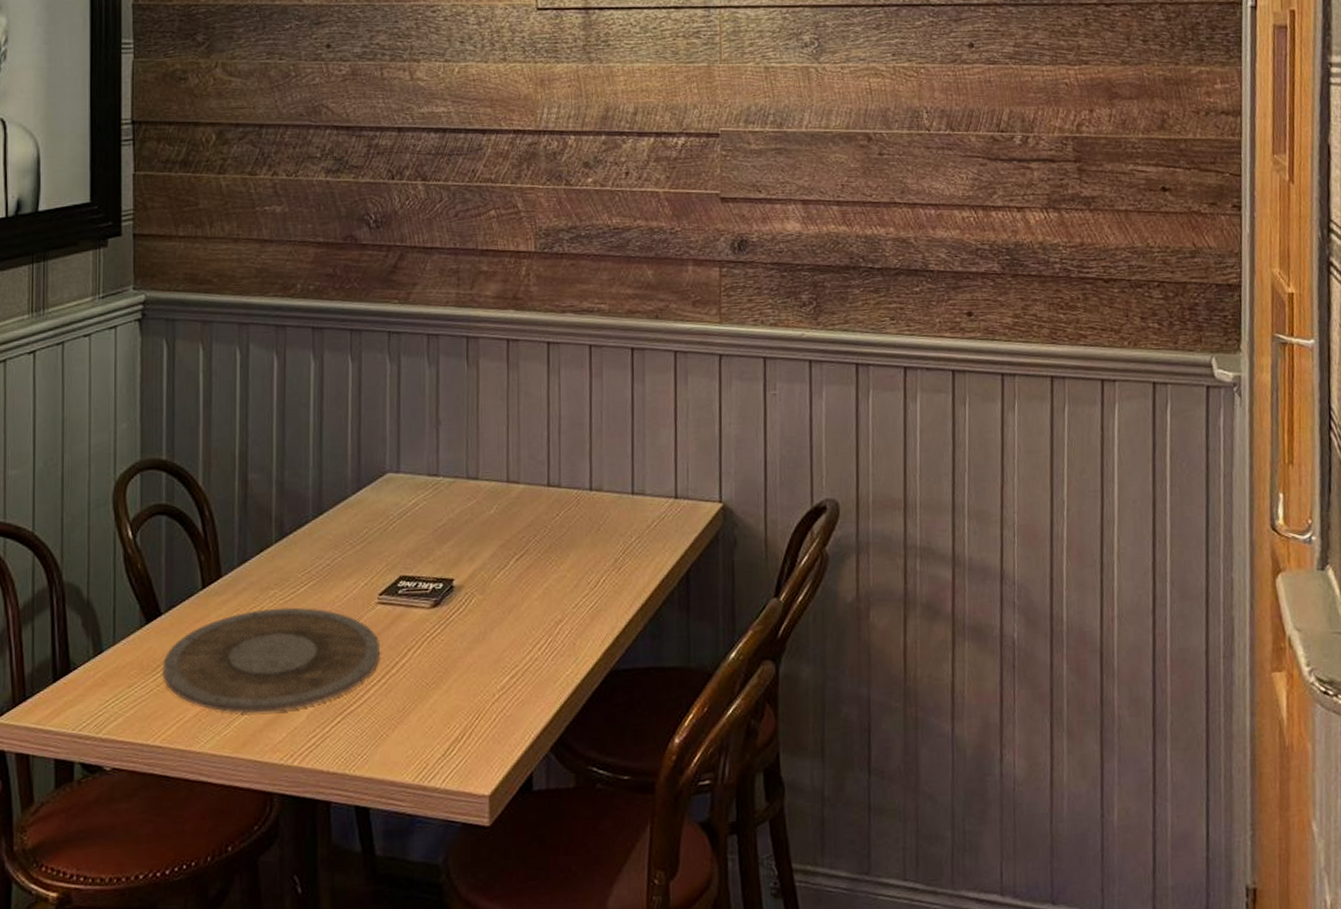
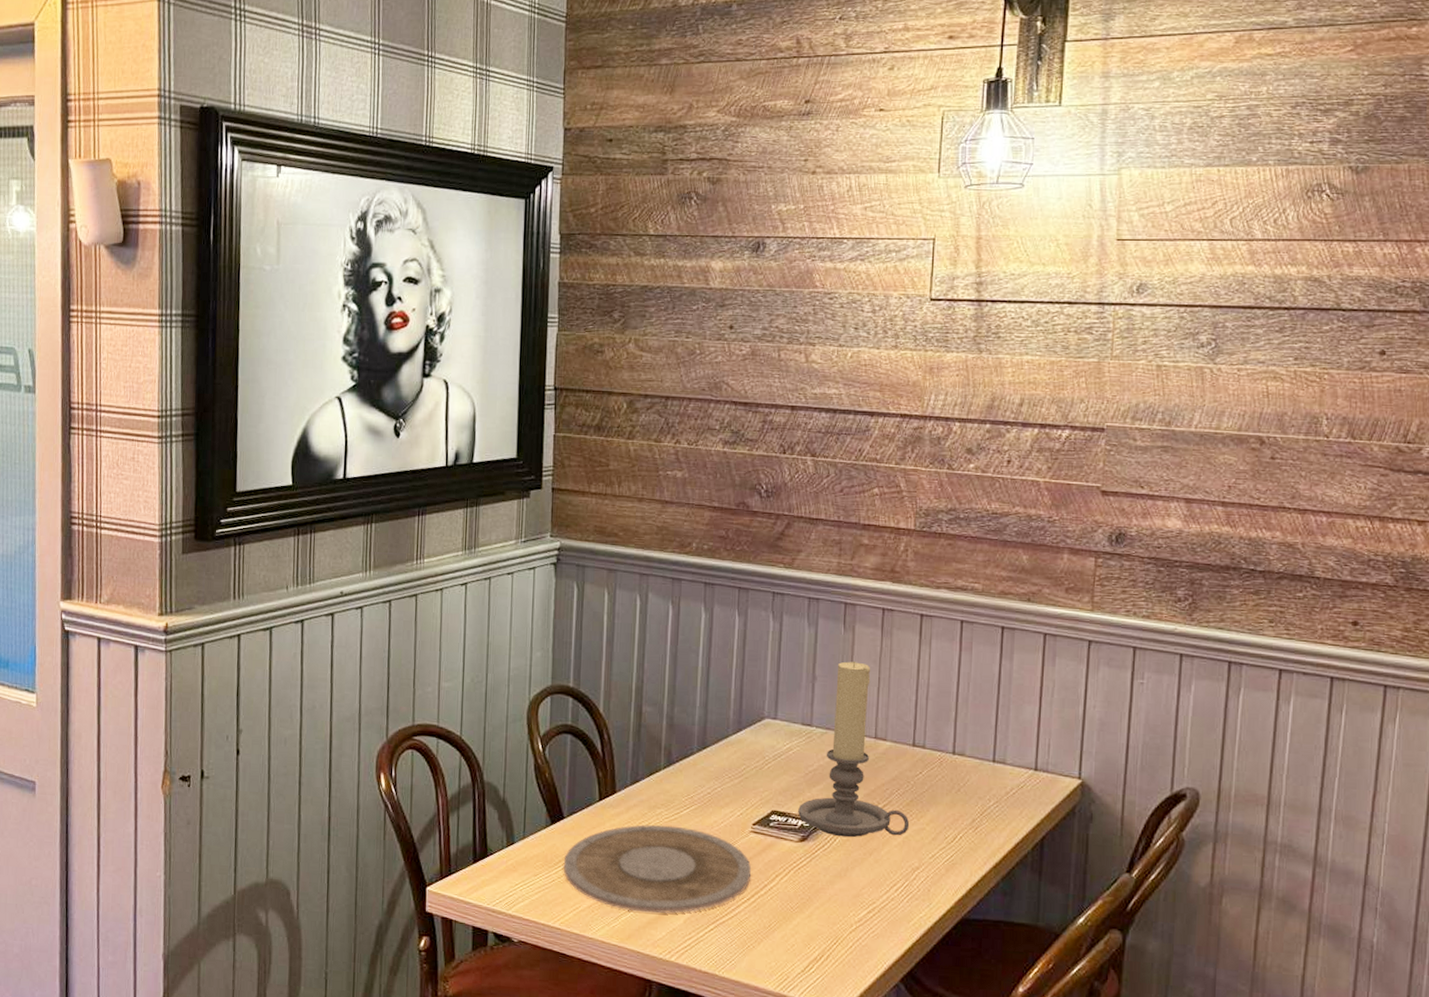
candle holder: none [429,399,550,597] -> present [798,661,910,838]

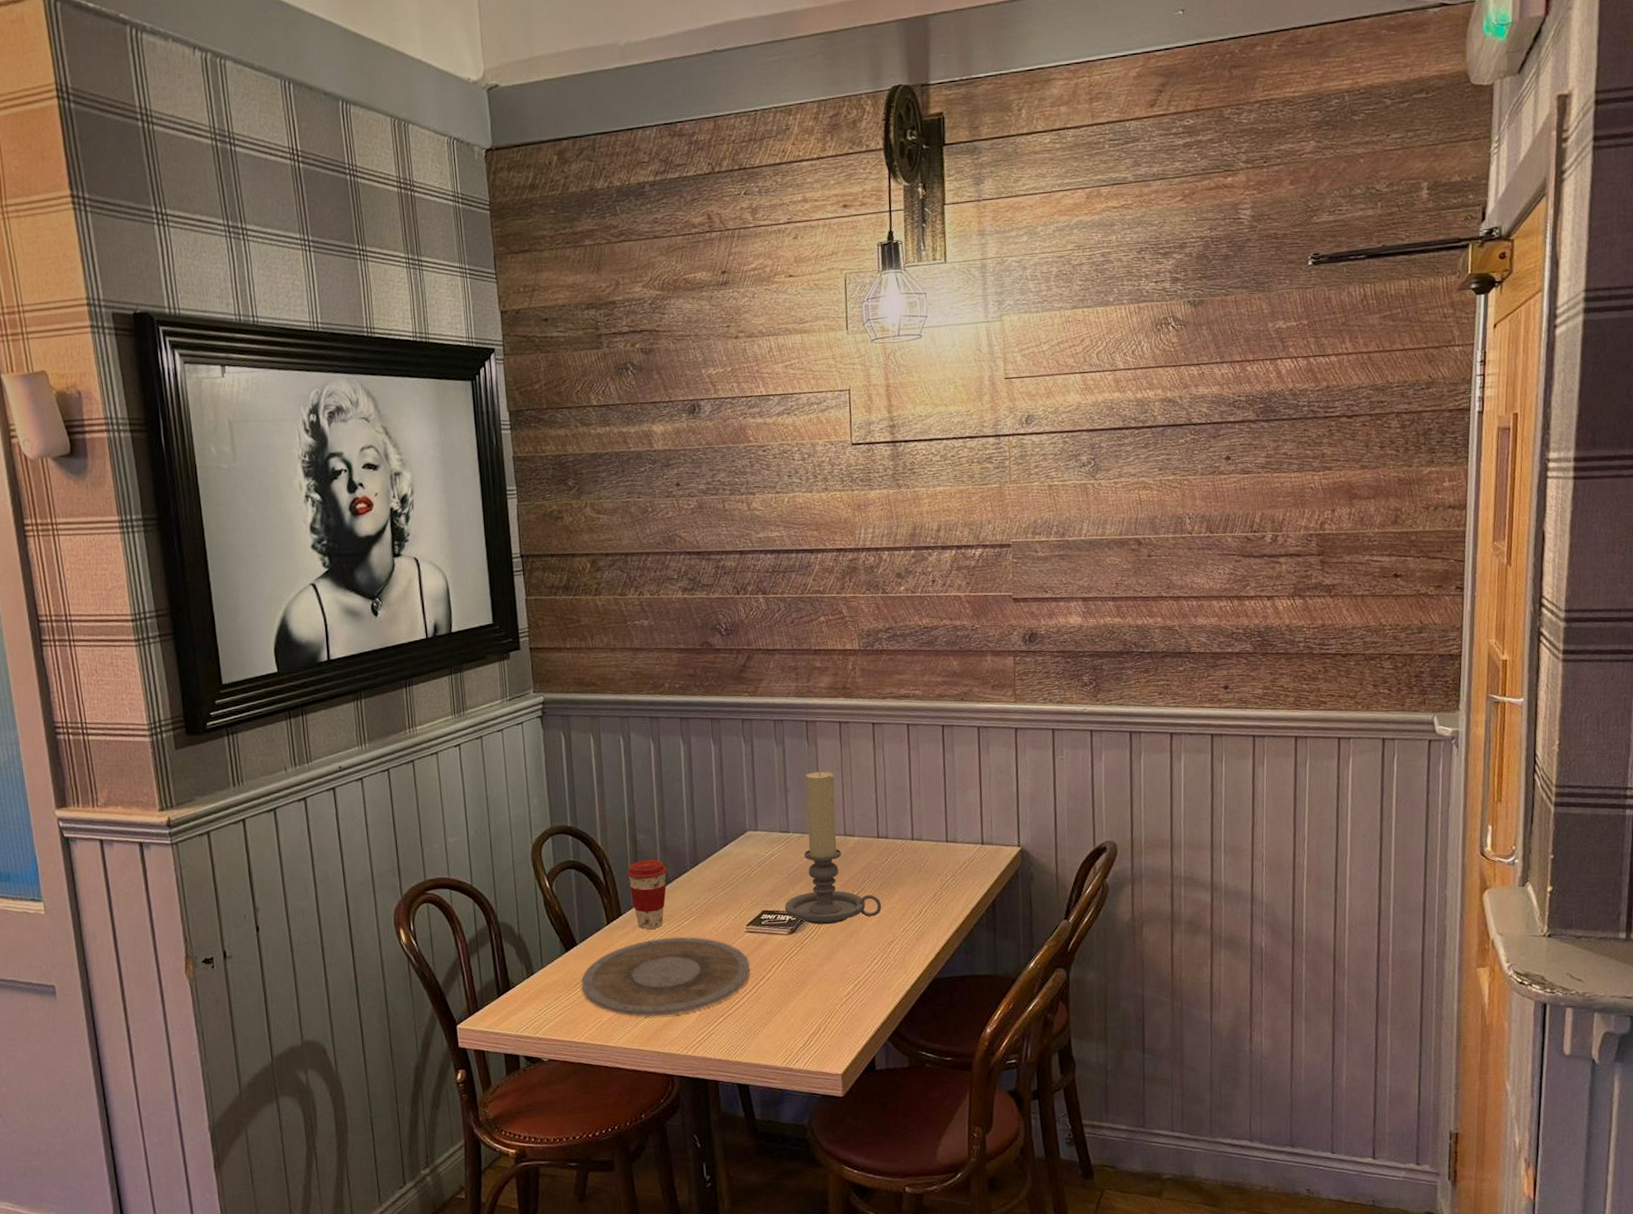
coffee cup: none [627,735,671,813] -> present [627,859,667,929]

